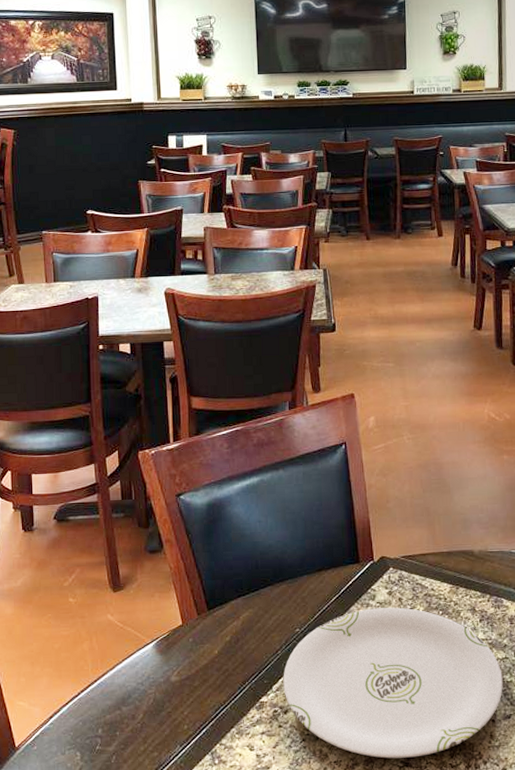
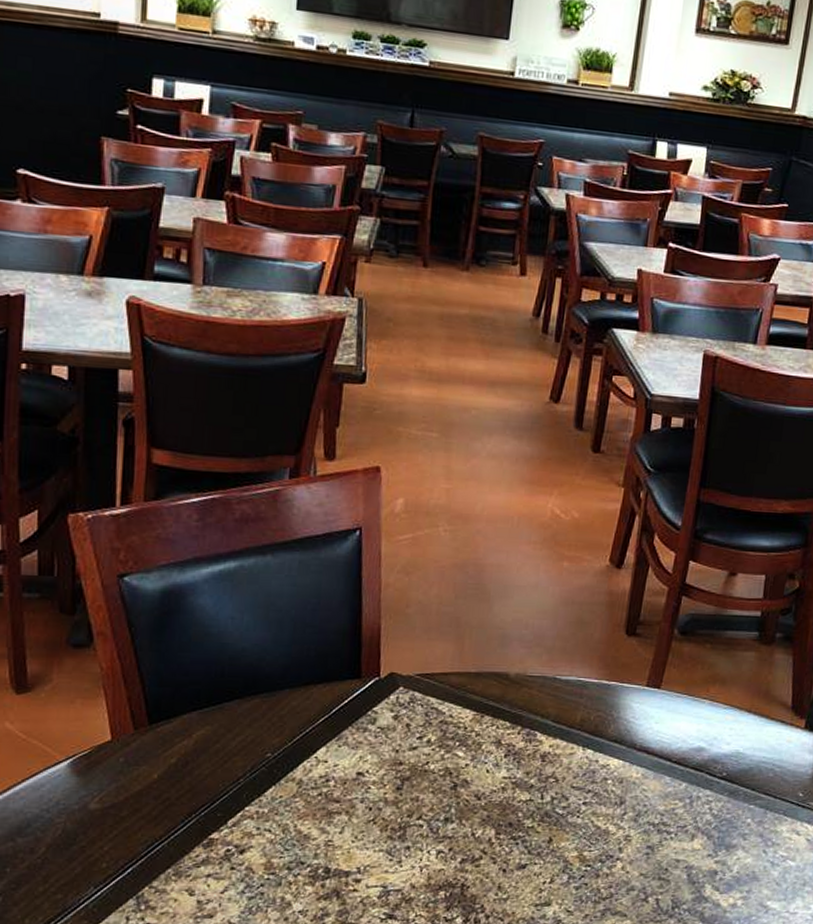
plate: present [283,607,503,759] -> none [242,734,523,909]

